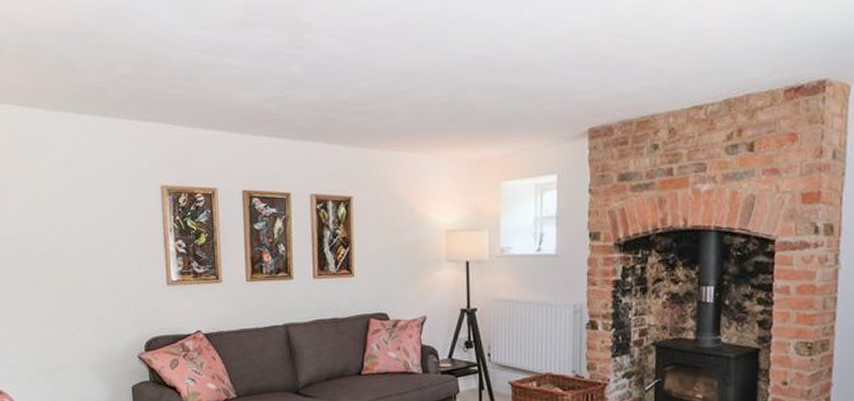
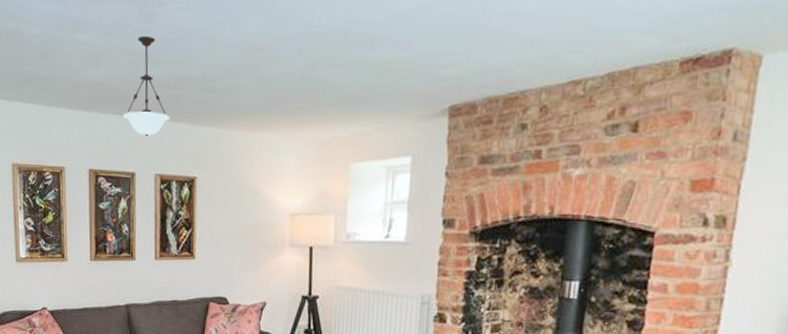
pendant light: none [276,61,324,158] -> present [123,35,170,137]

